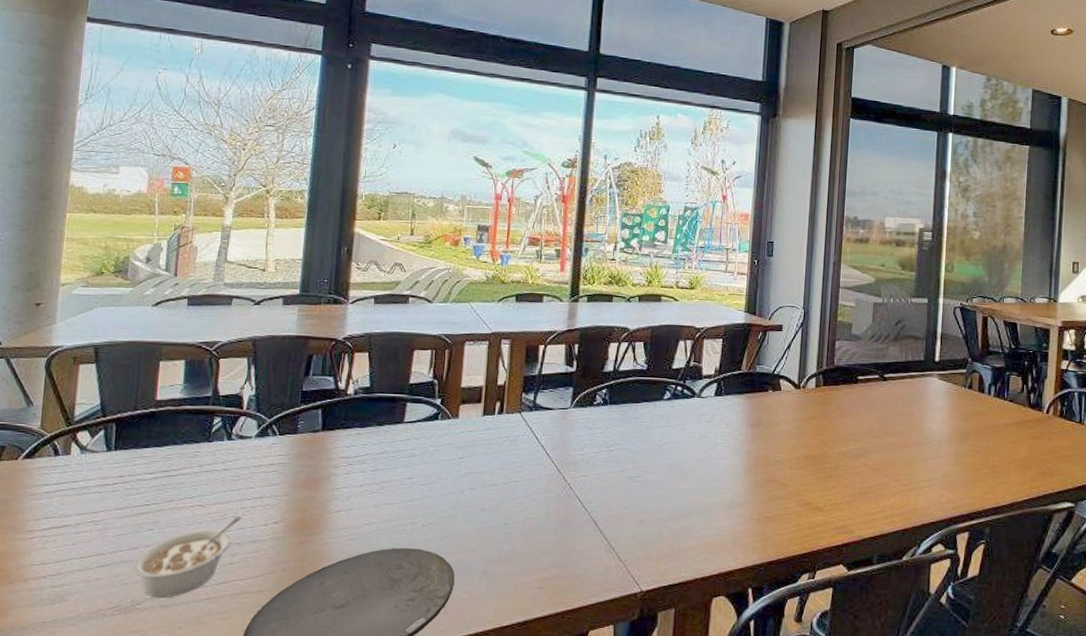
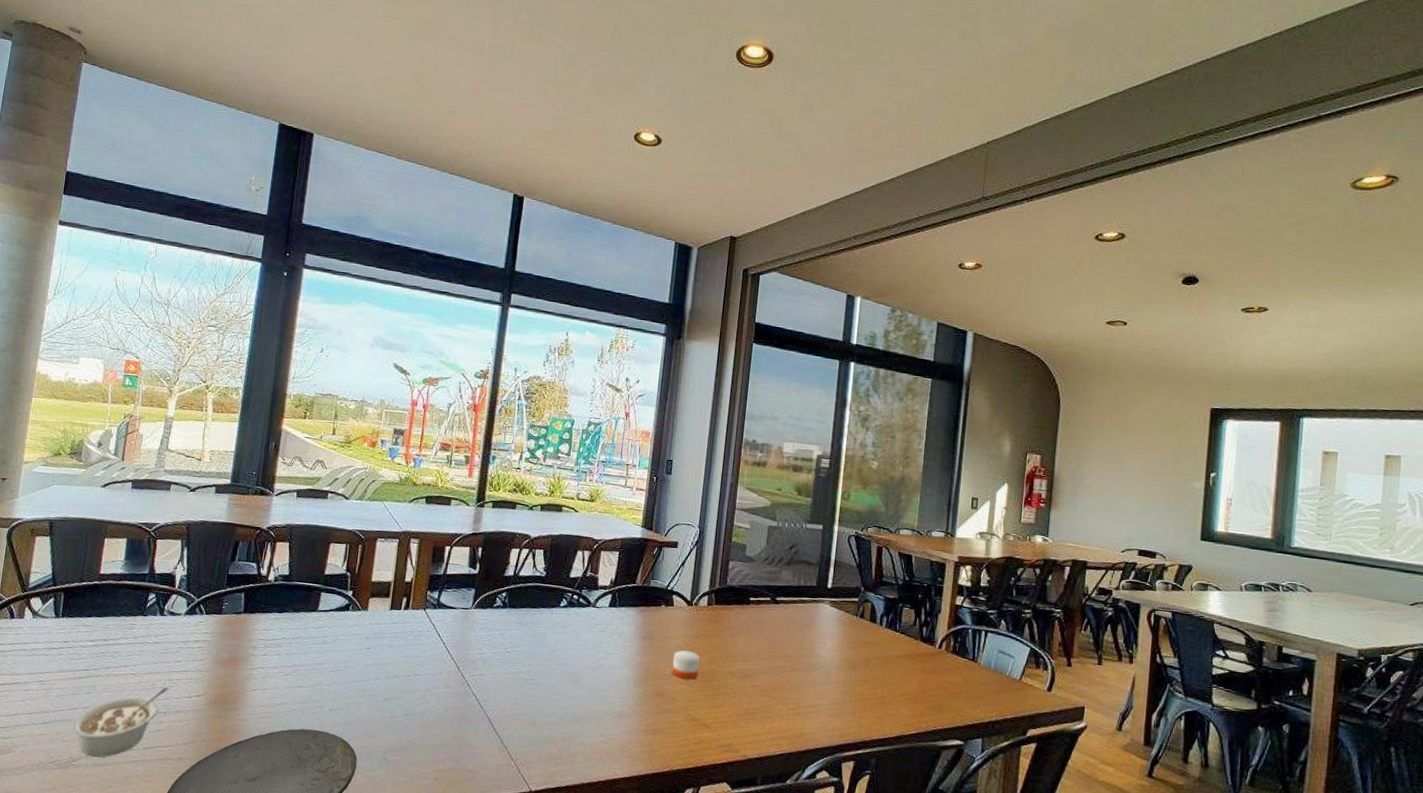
candle: none [783,434,811,464] -> present [672,650,700,680]

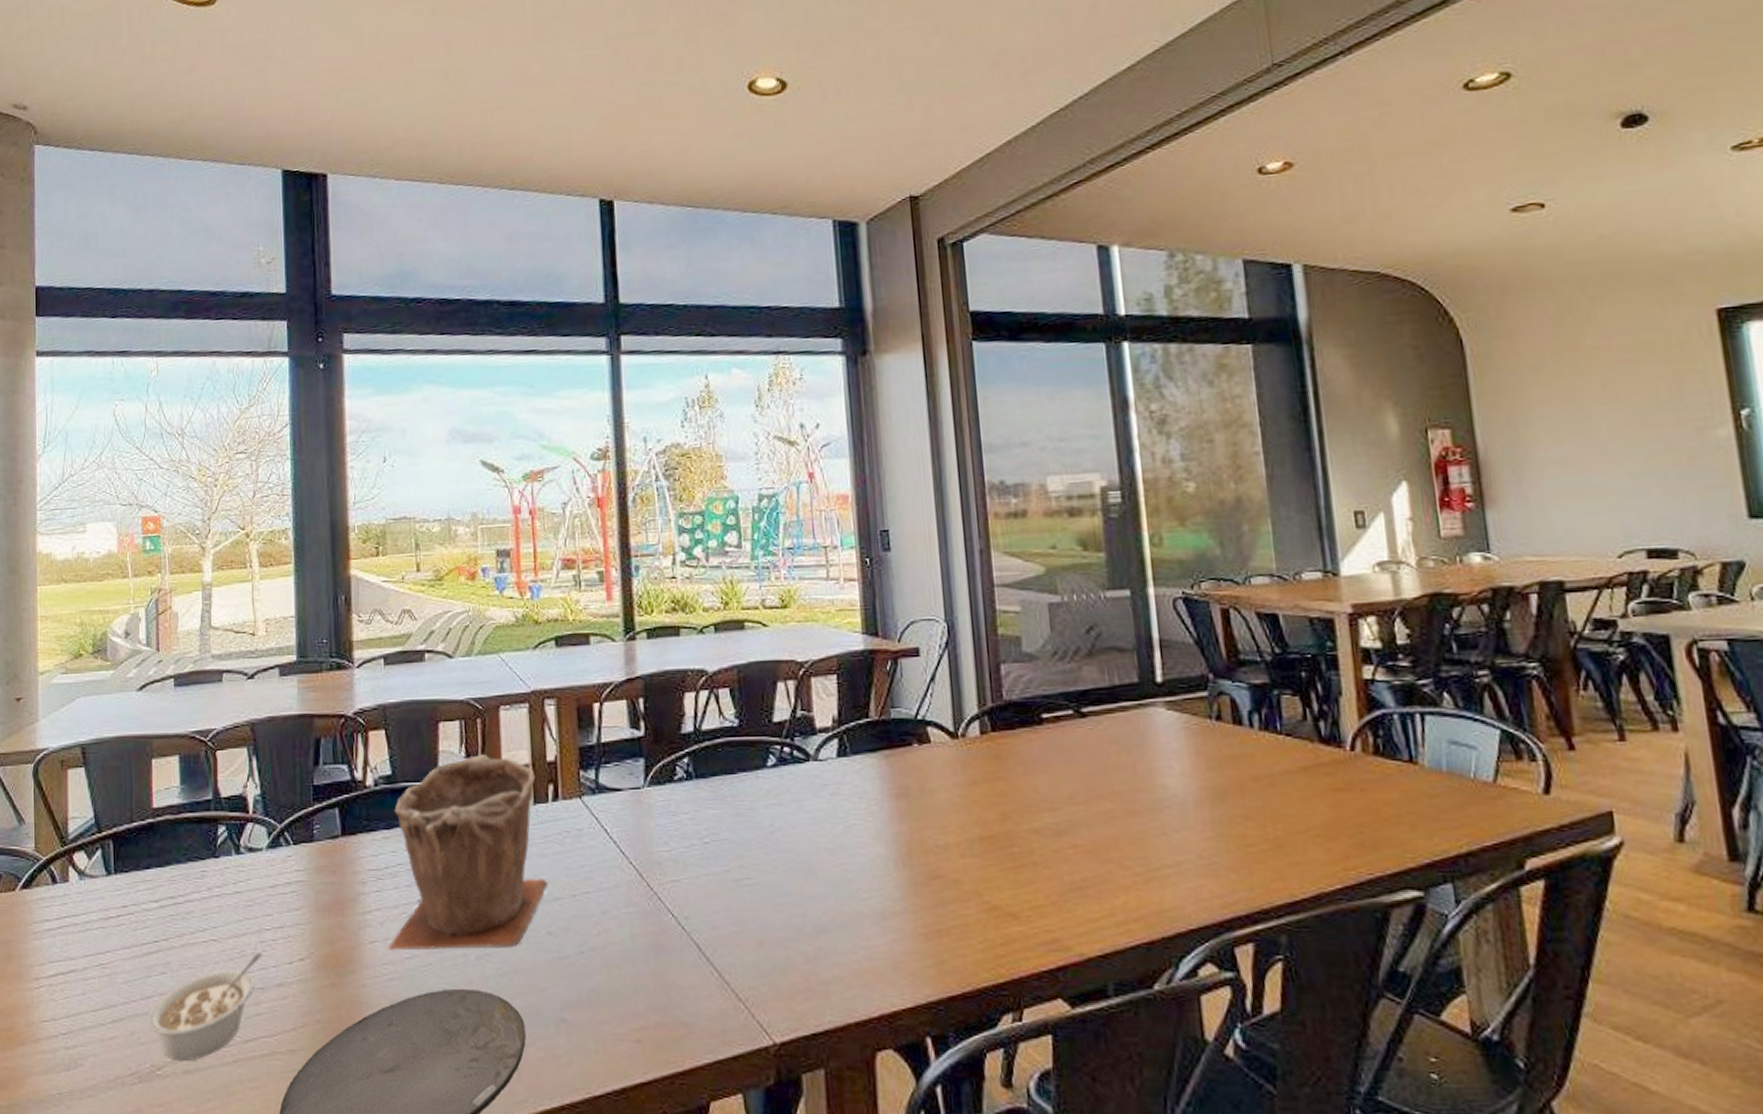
plant pot: none [265,569,395,706] -> present [387,753,549,951]
candle: present [672,650,700,680] -> none [945,805,988,849]

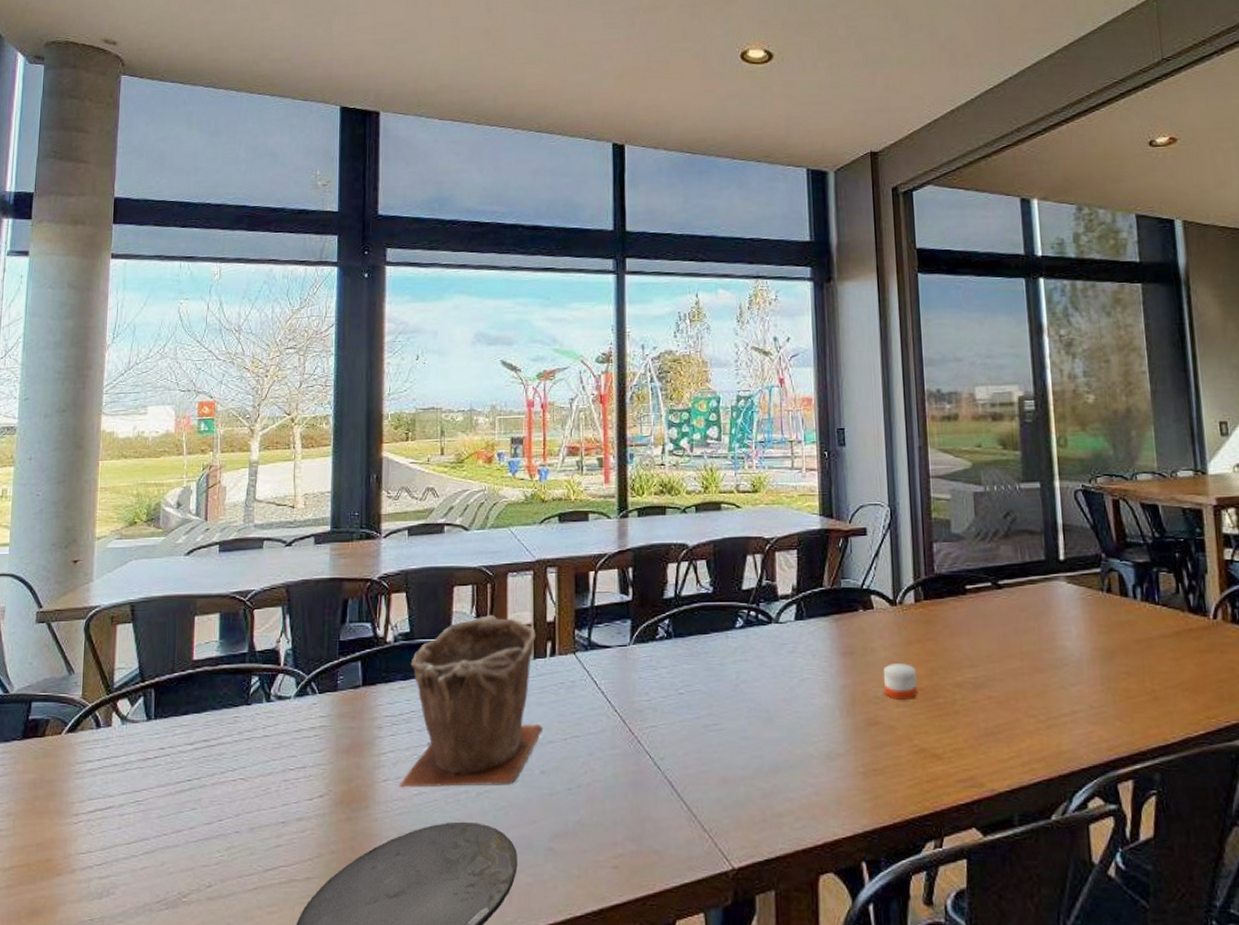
legume: present [148,952,263,1062] -> none [177,789,286,889]
candle: none [945,805,988,849] -> present [884,662,918,700]

